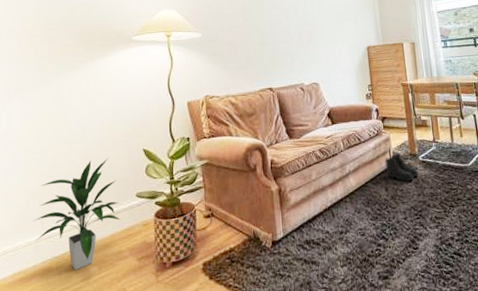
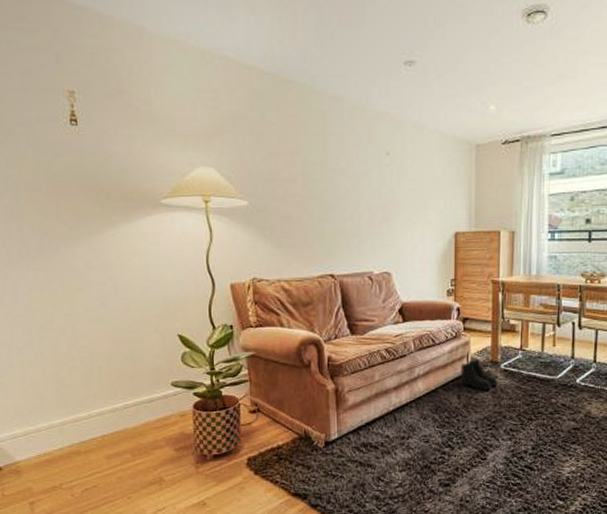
indoor plant: present [33,158,121,270] -> none [55,342,155,456]

